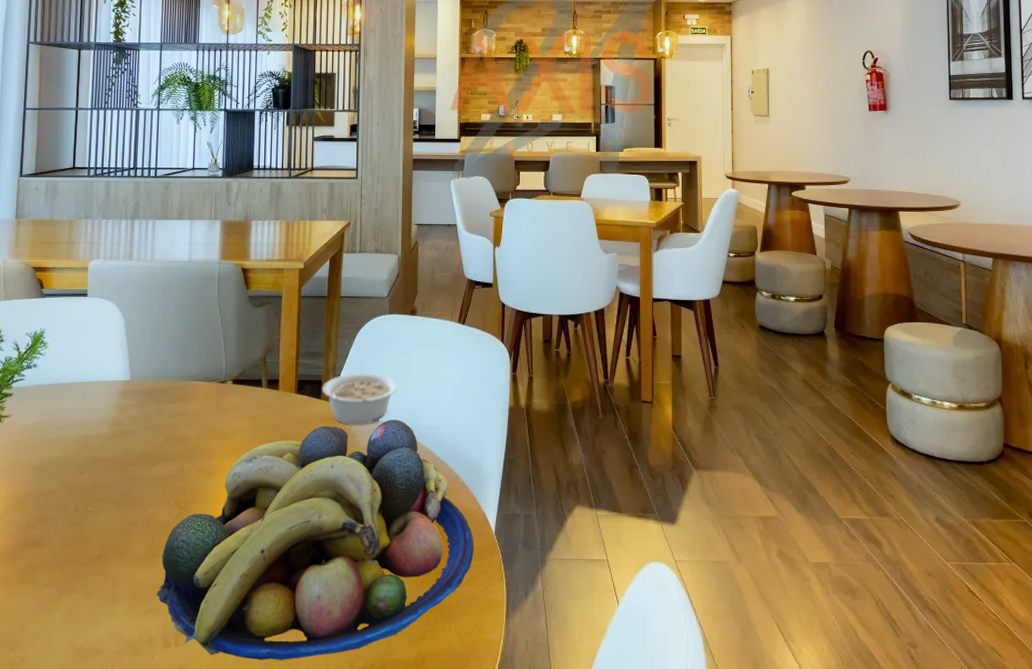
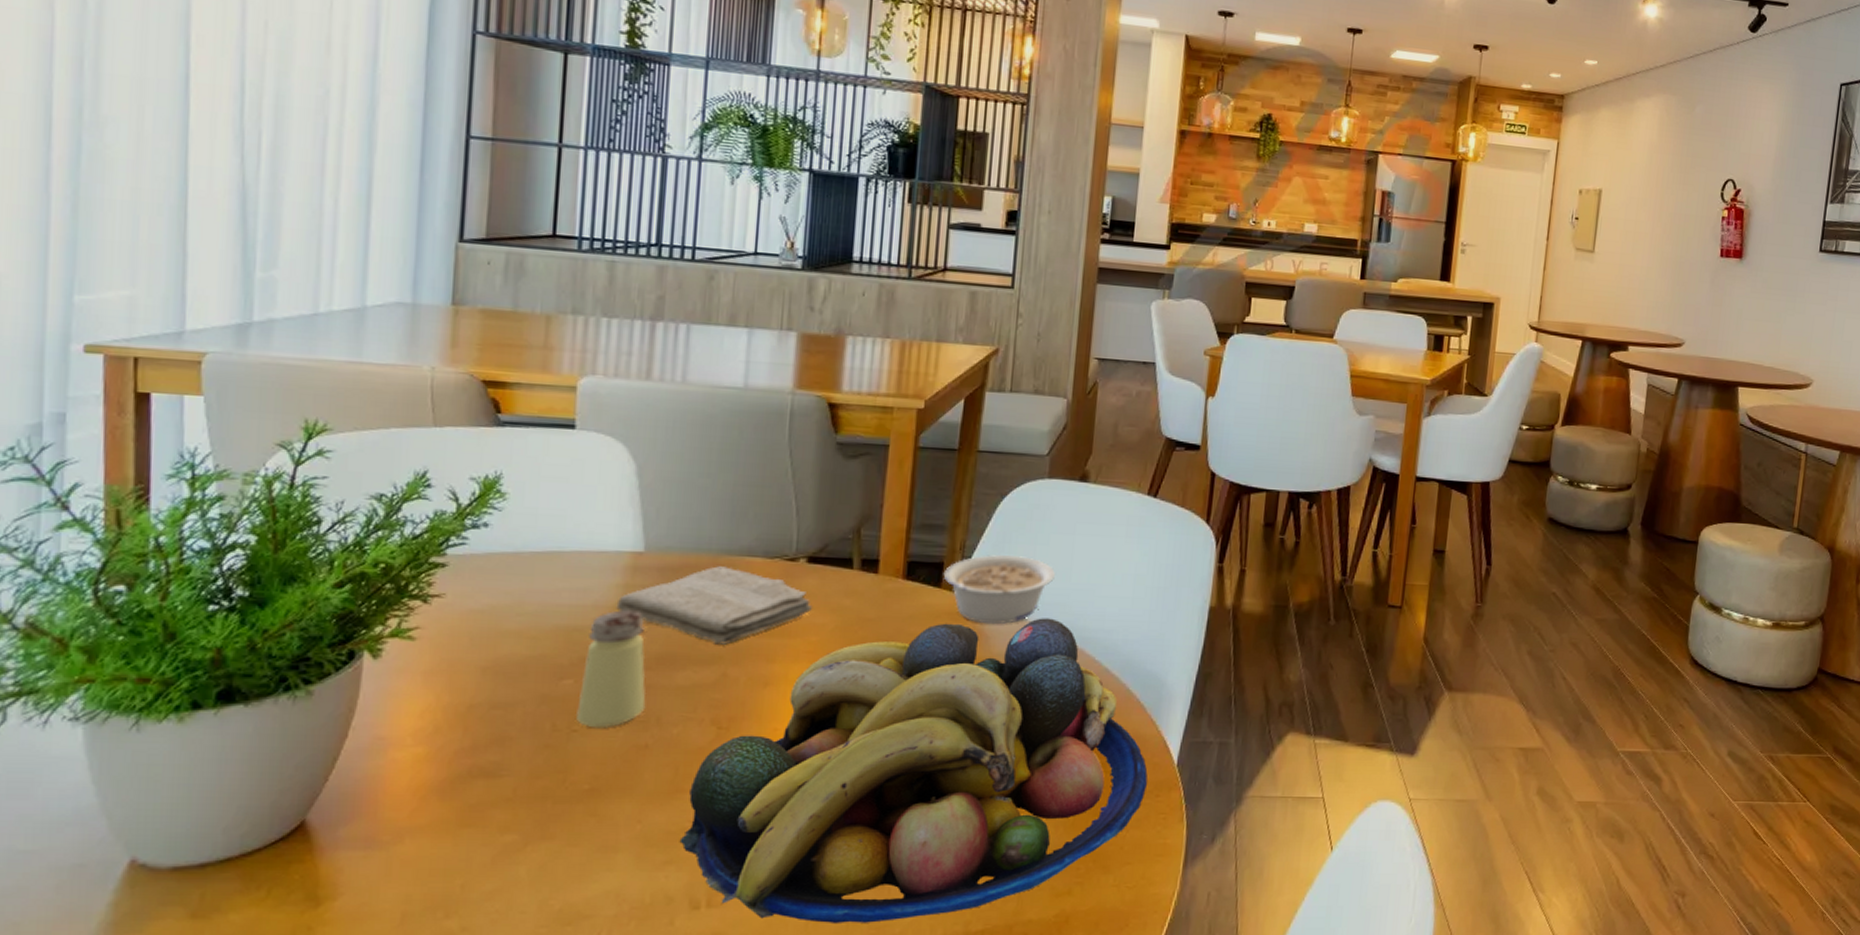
saltshaker: none [90,423,133,510] -> present [576,610,646,729]
washcloth: none [113,389,237,446] -> present [616,566,812,645]

